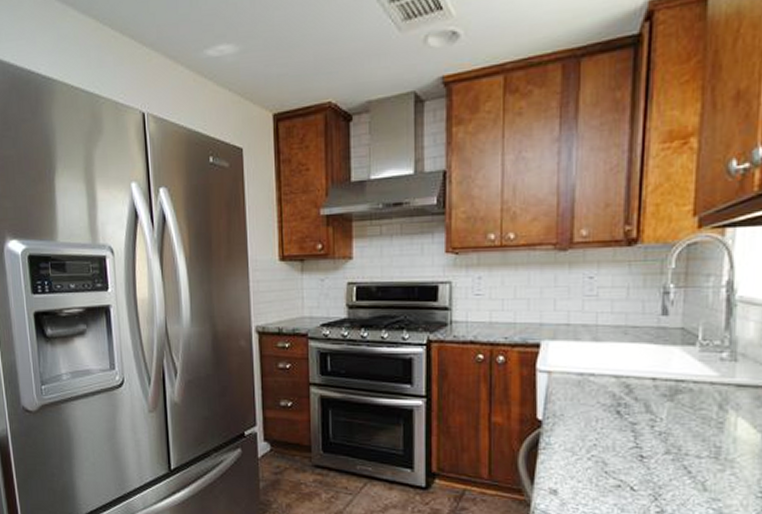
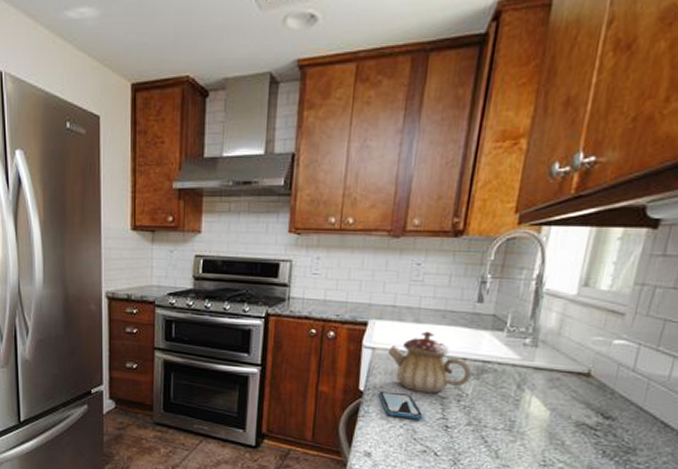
smartphone: none [559,419,613,449] -> present [378,391,423,419]
teapot: none [567,350,663,420] -> present [388,331,472,394]

